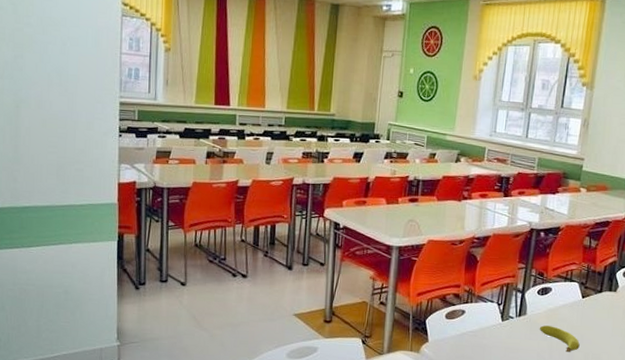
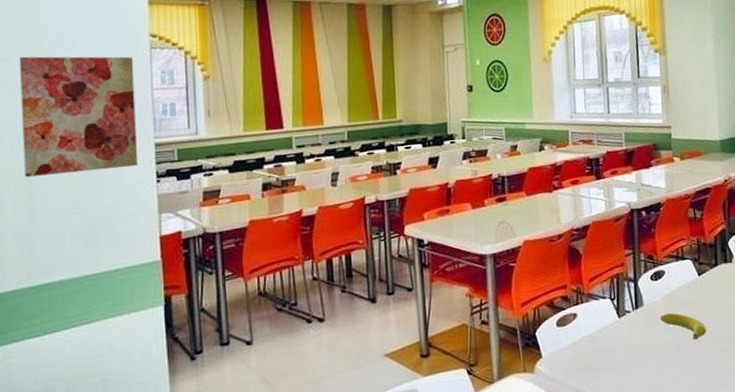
wall art: none [11,7,107,120] -> present [19,56,138,177]

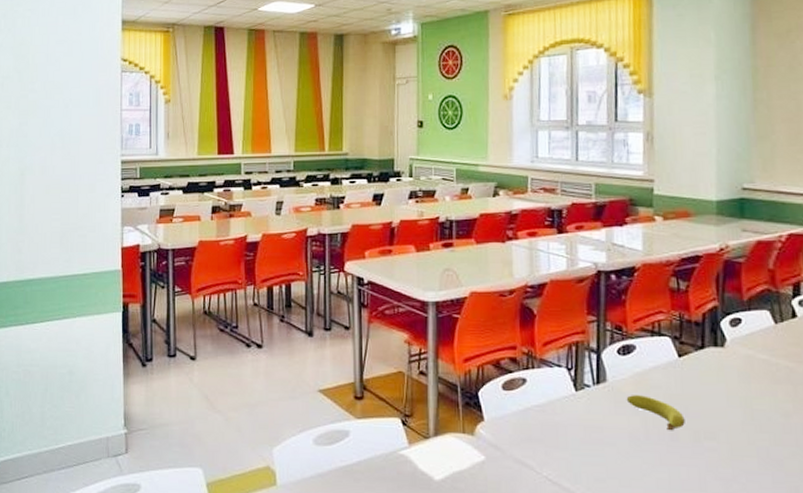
wall art: present [19,56,138,177] -> none [17,75,107,183]

